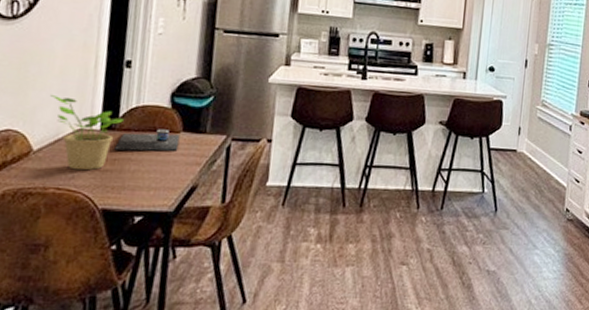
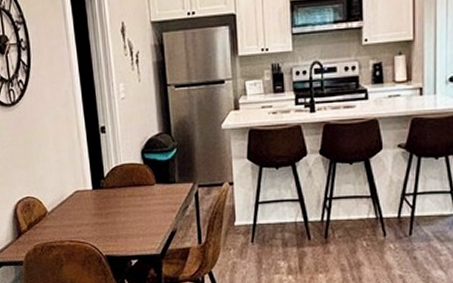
potted plant: present [50,94,124,171] -> none [51,164,108,225]
place setting: present [114,129,180,152] -> none [105,183,155,205]

